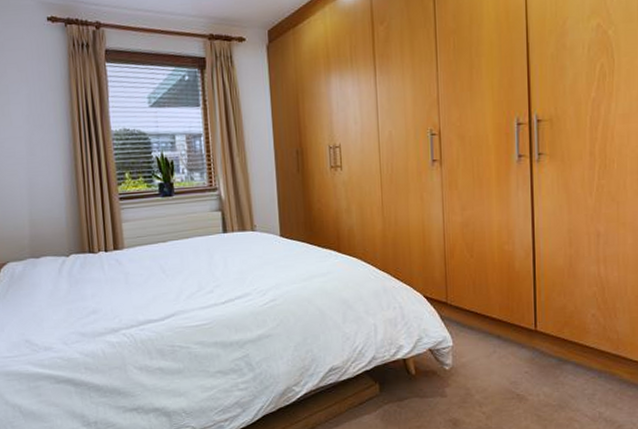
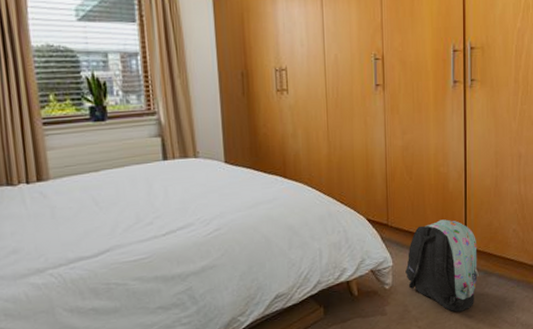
backpack: none [467,300,552,400] -> present [405,219,479,312]

